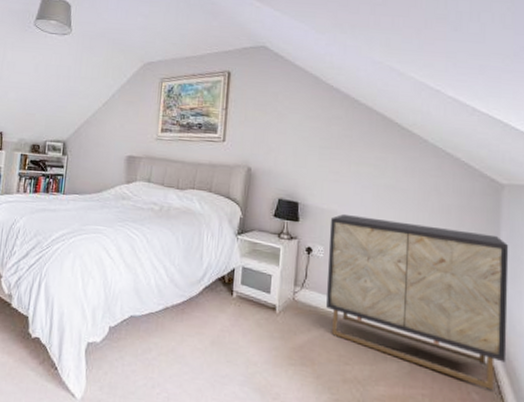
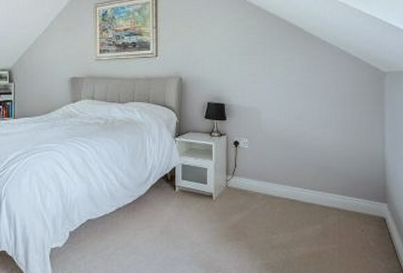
cabinet: present [326,213,509,391] -> none [252,109,394,238]

